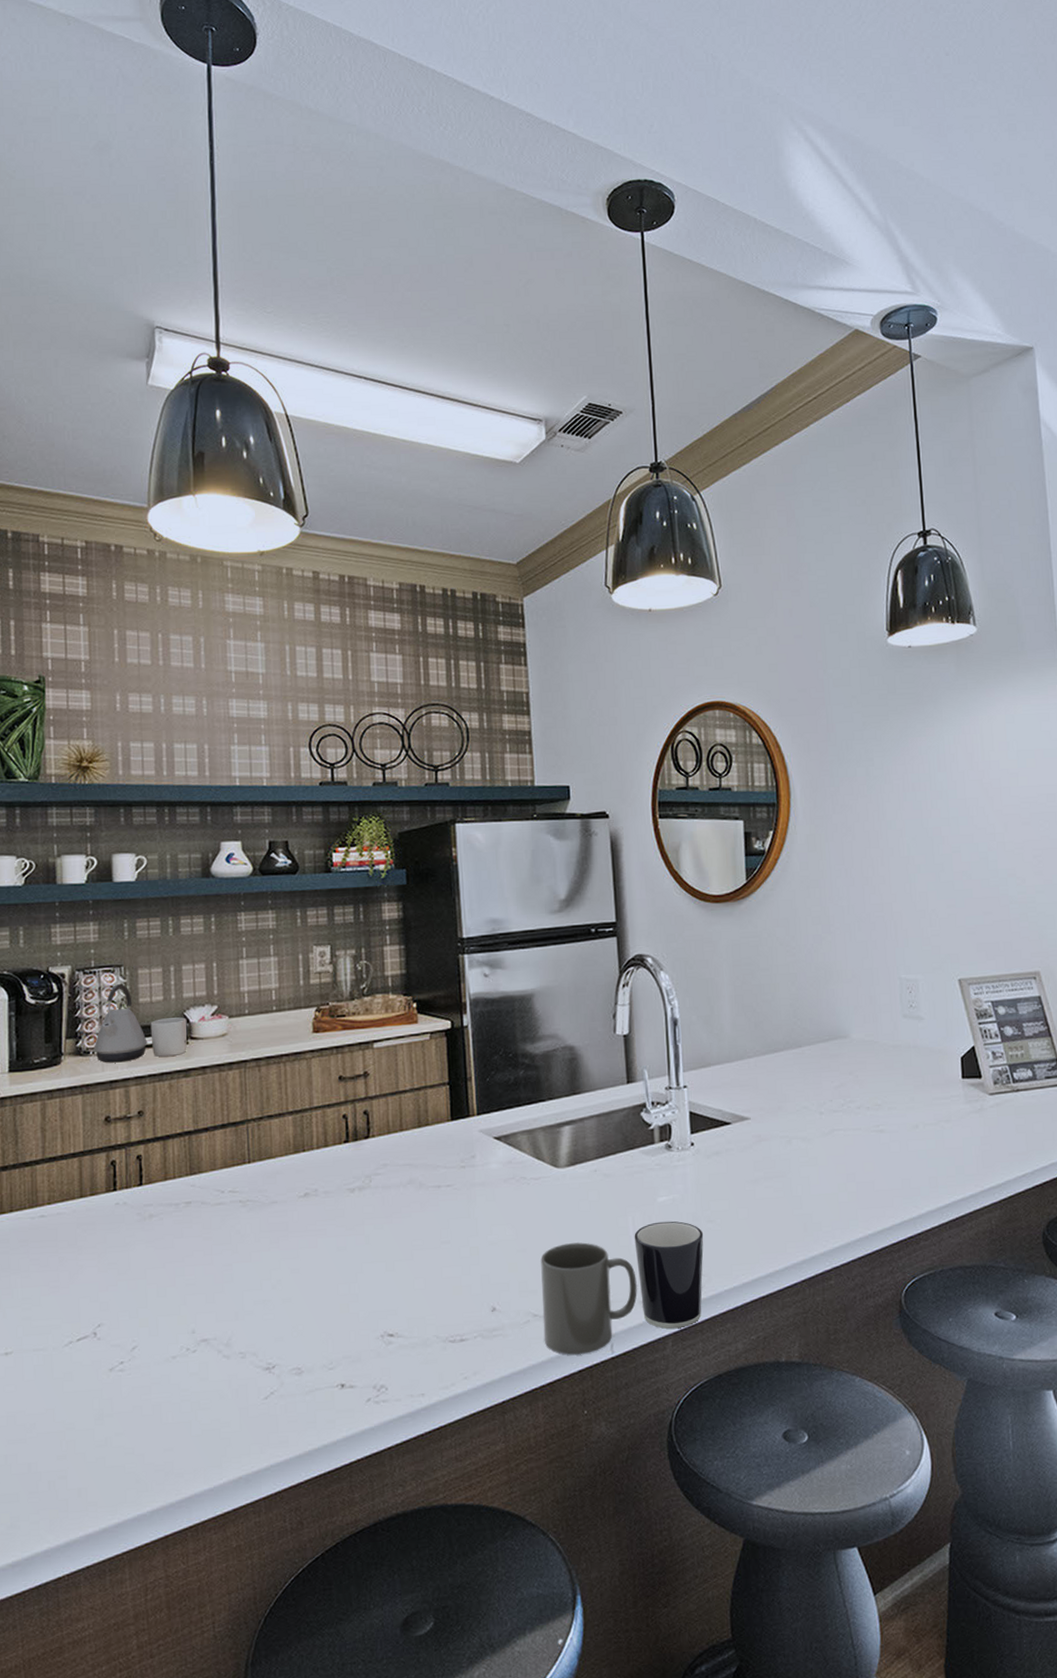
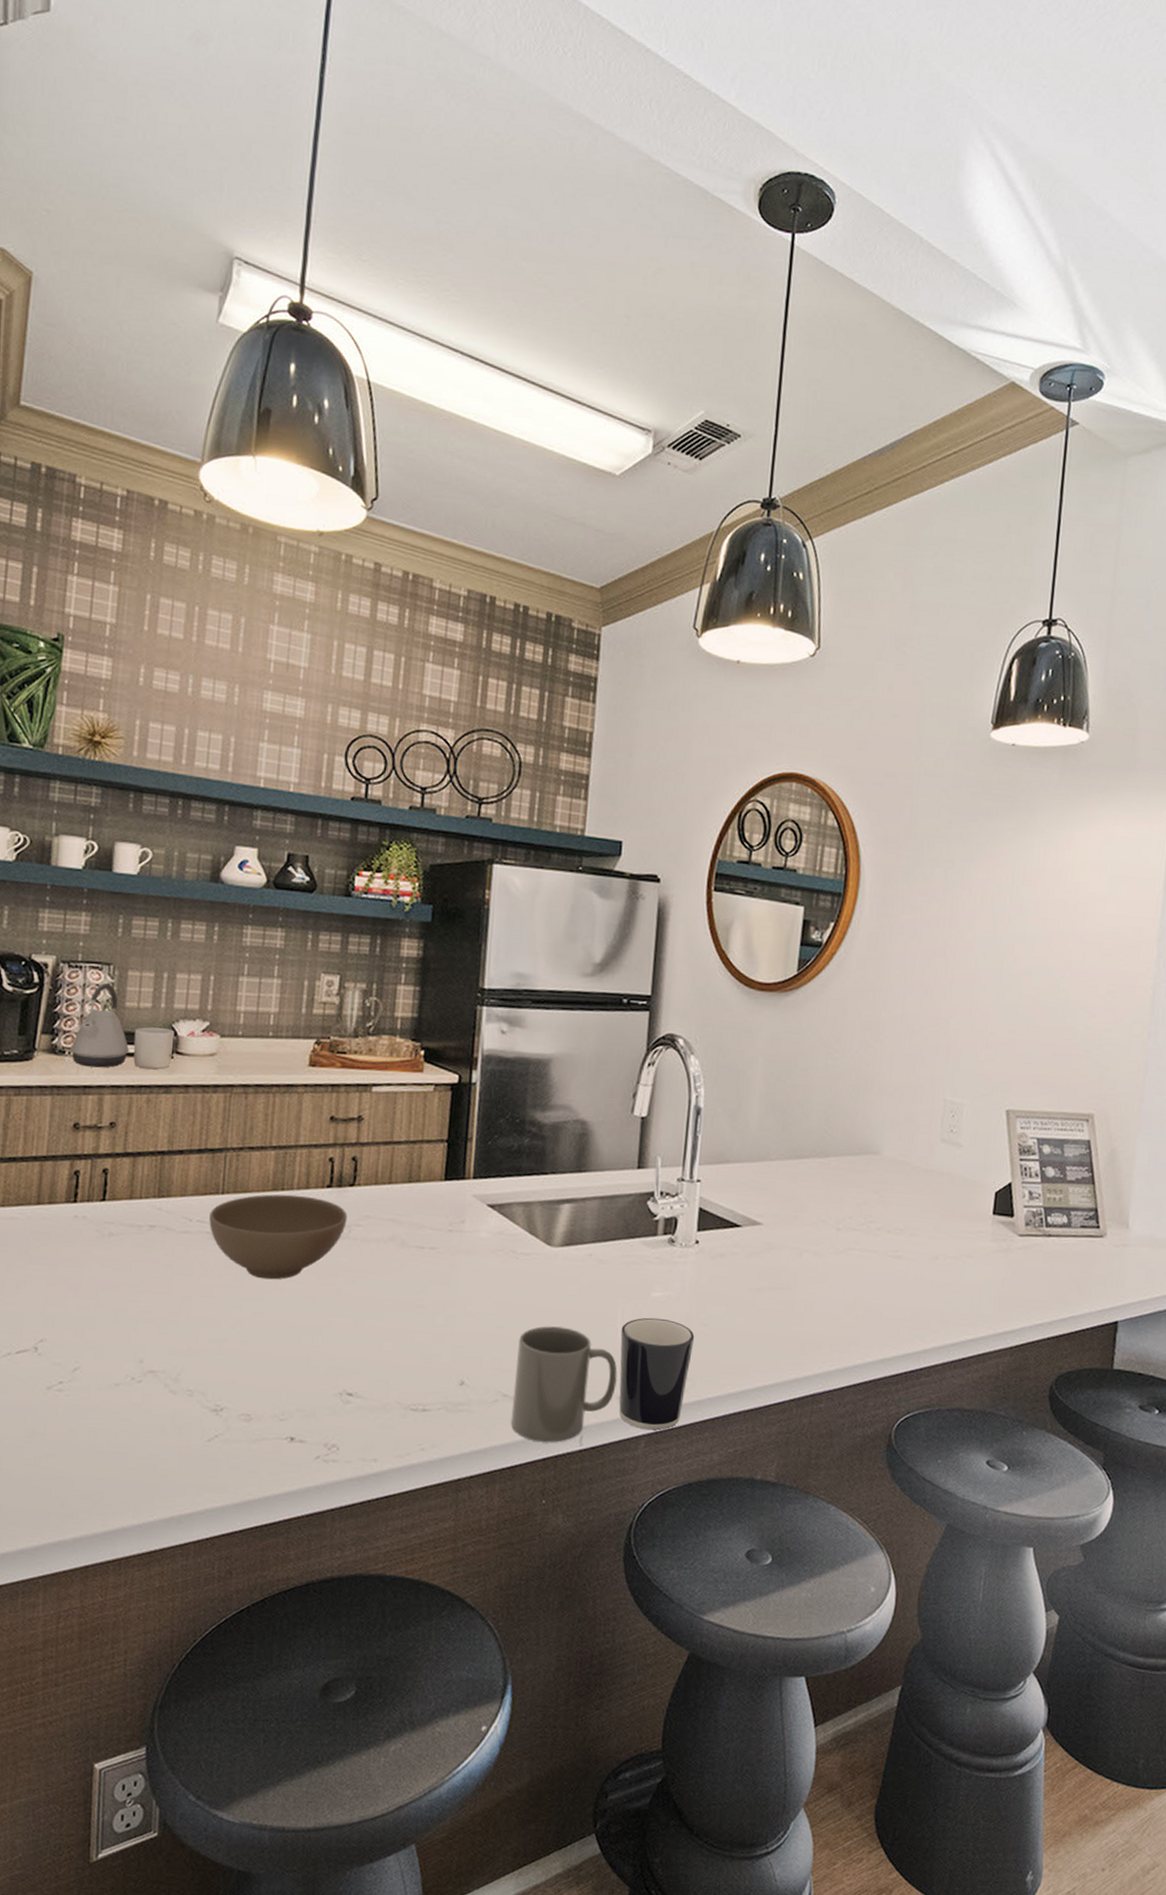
bowl: none [240,1154,367,1238] -> present [209,1194,347,1280]

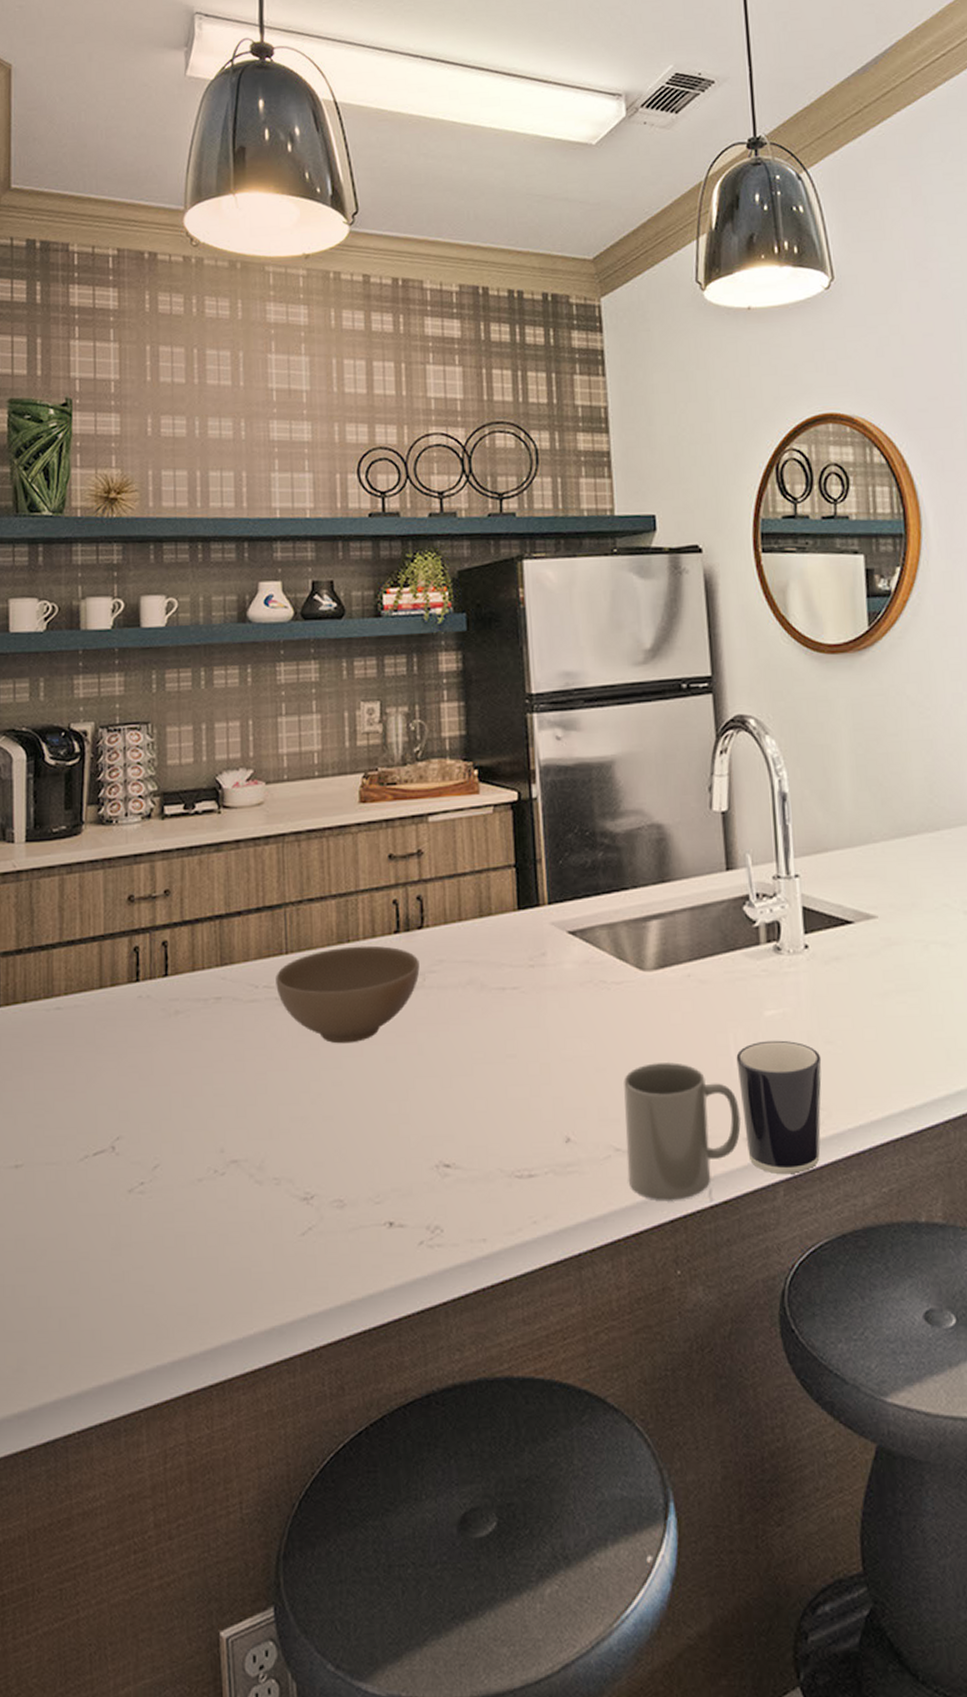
kettle: present [70,983,129,1068] -> none [117,744,176,834]
mug: present [133,1027,175,1070] -> none [179,782,220,829]

